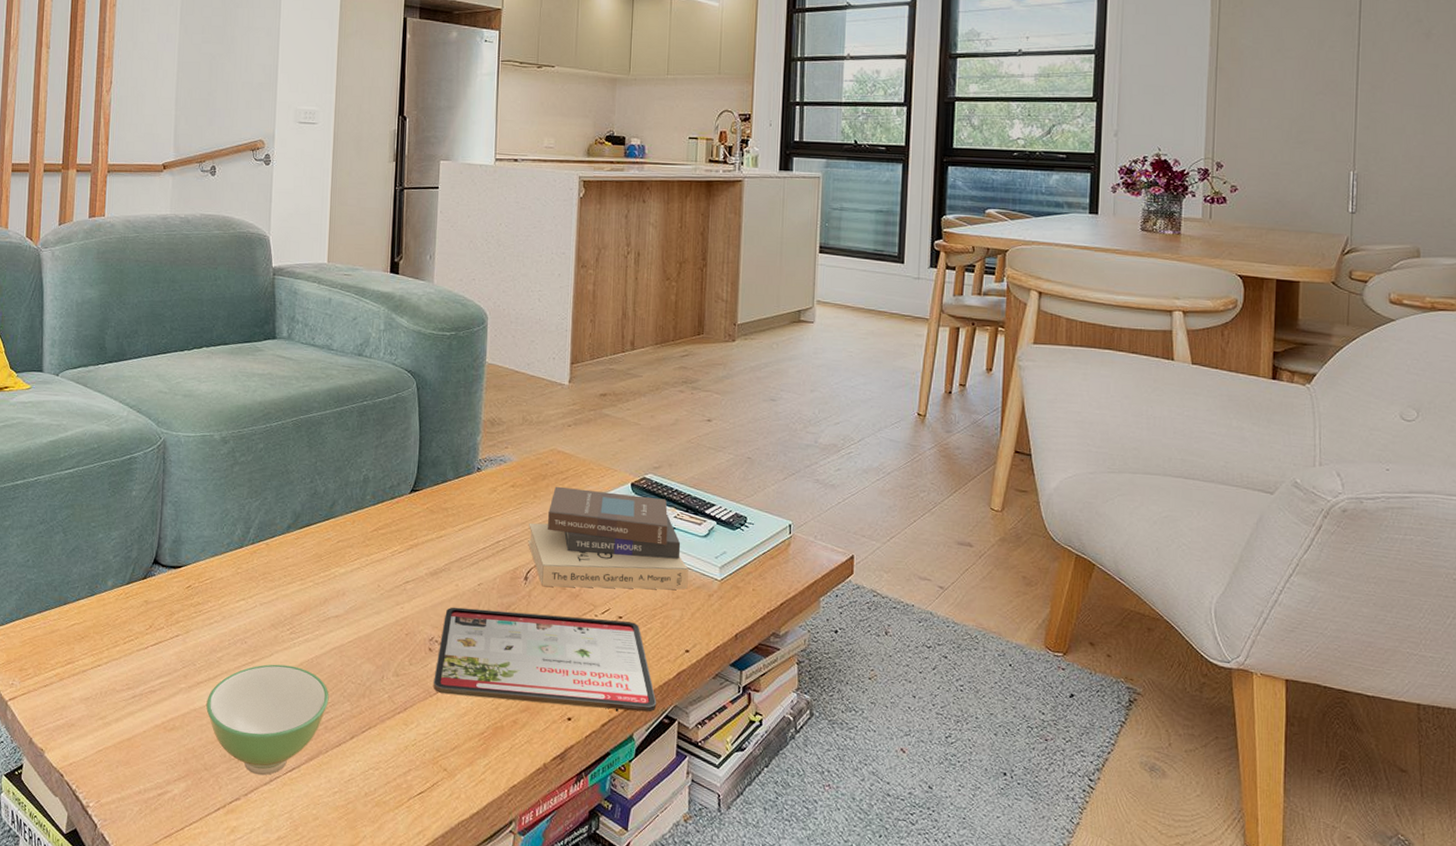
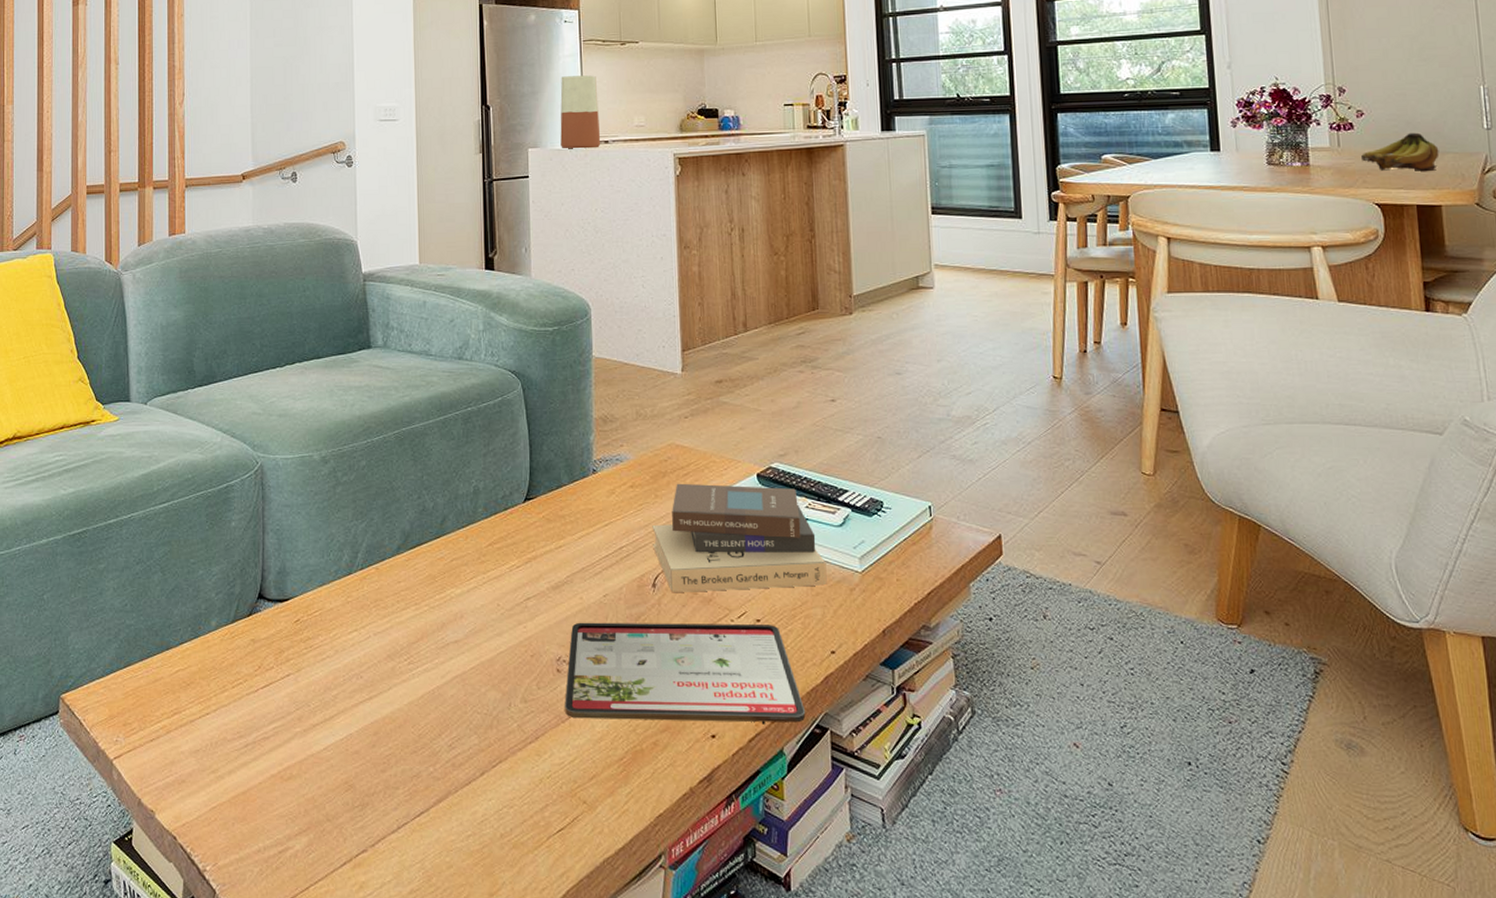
bowl: present [206,664,329,776] -> none [324,699,455,823]
vase: none [472,94,512,166] -> present [560,75,601,149]
fruit: none [1230,211,1304,248] -> present [1361,132,1440,171]

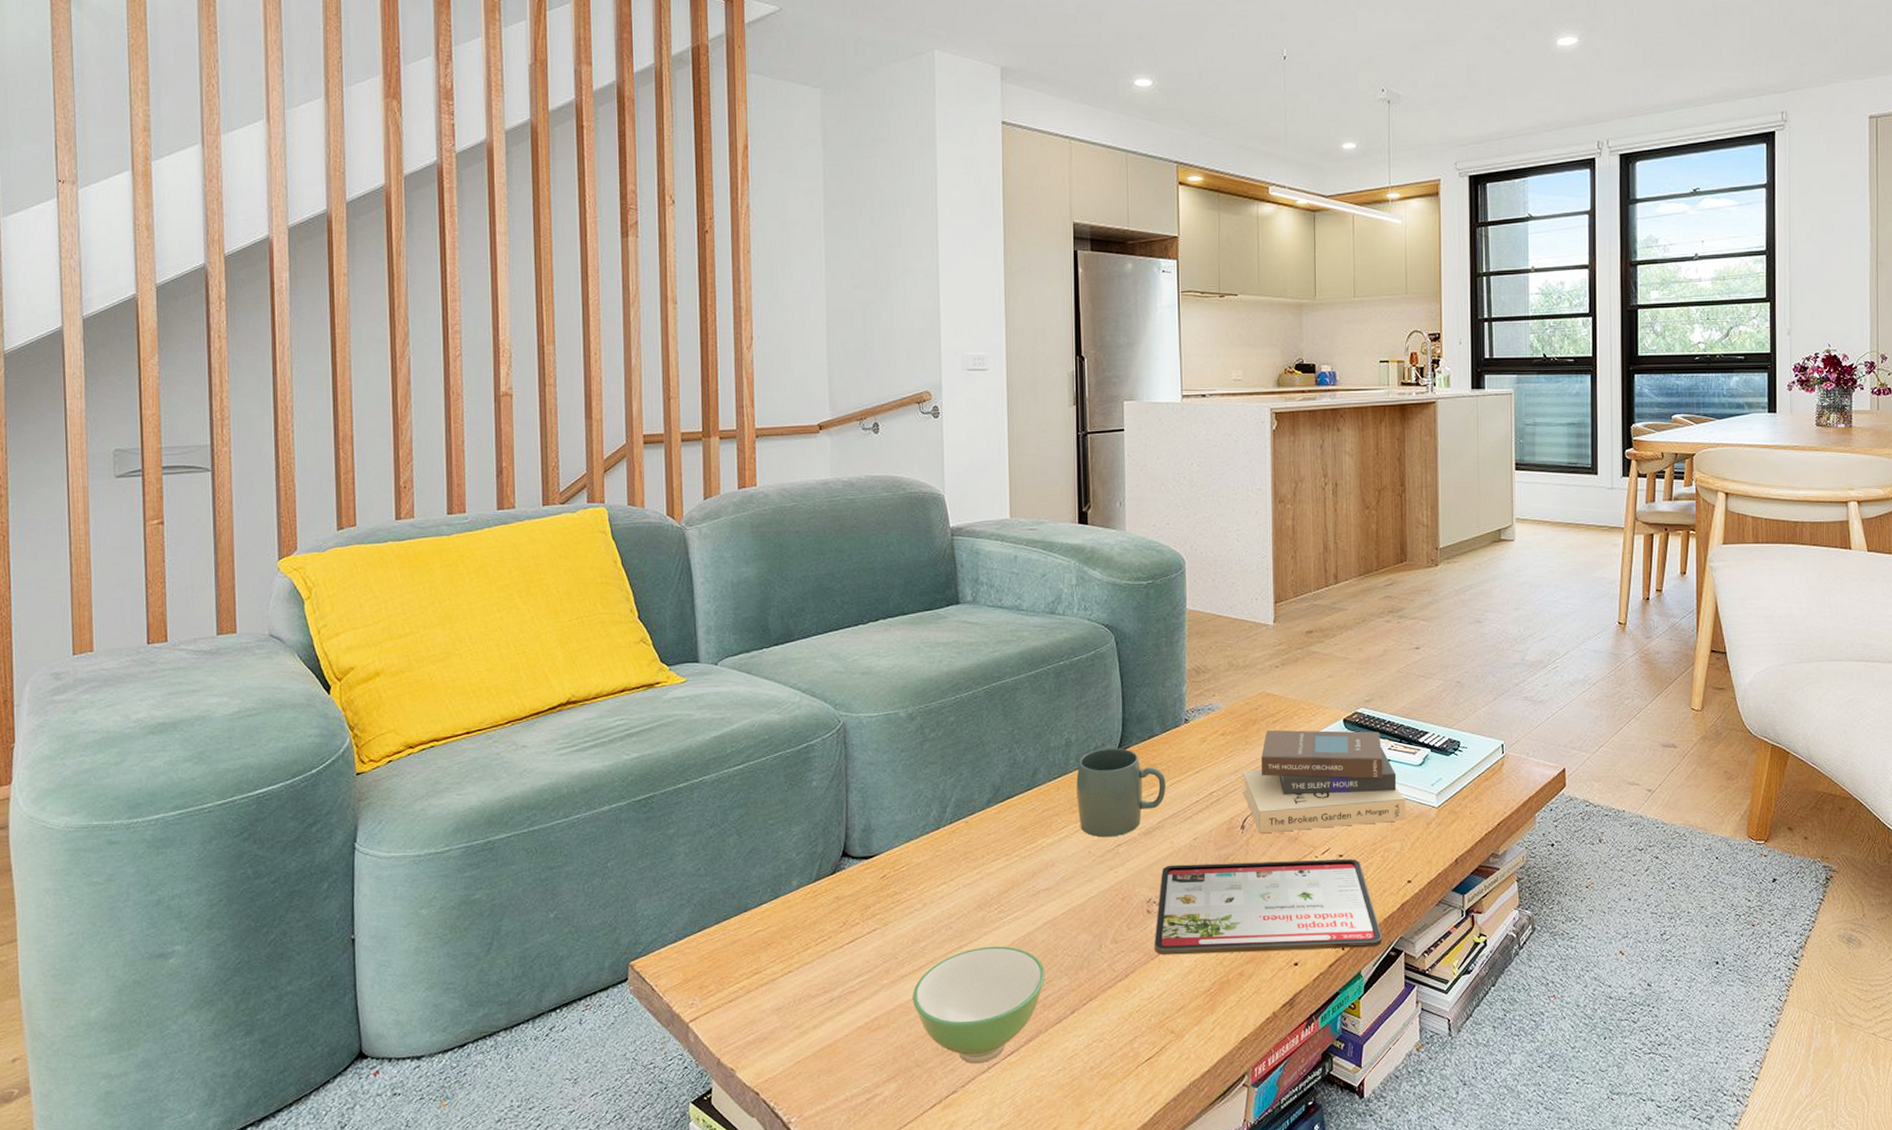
bowl: none [324,699,455,823] -> present [913,946,1045,1064]
mug: none [484,497,575,590] -> present [1076,747,1166,838]
vase: present [560,75,601,149] -> none [1157,327,1198,403]

